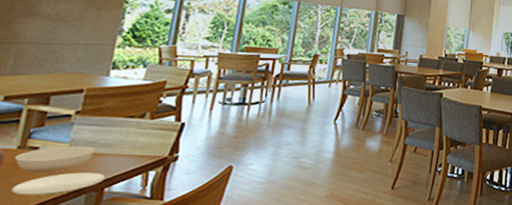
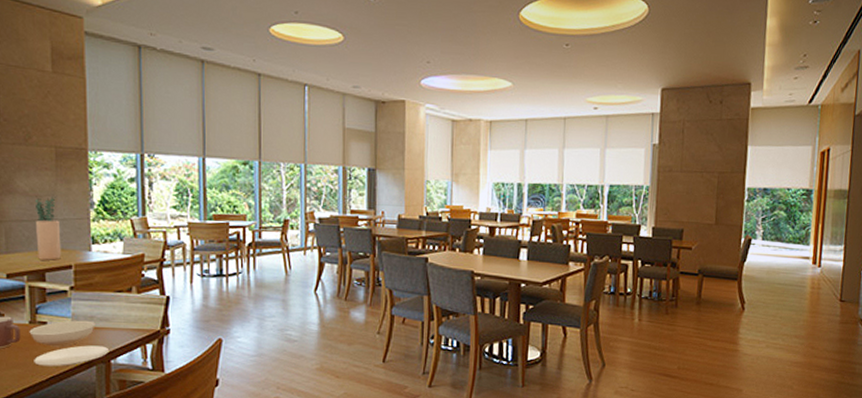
vase: none [46,19,83,85] -> present [34,194,61,261]

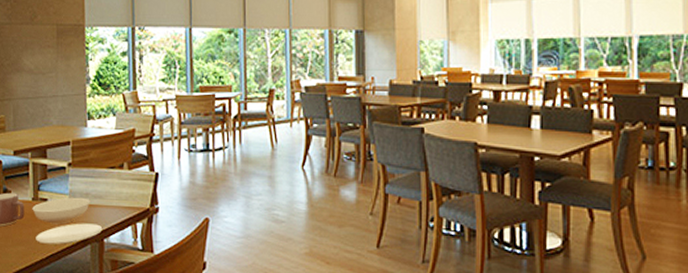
vase: present [34,194,61,261] -> none [38,71,60,138]

